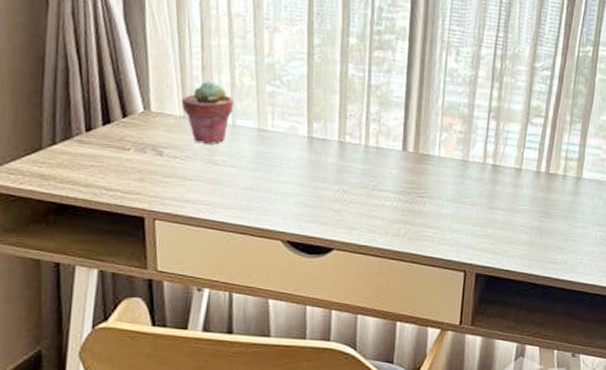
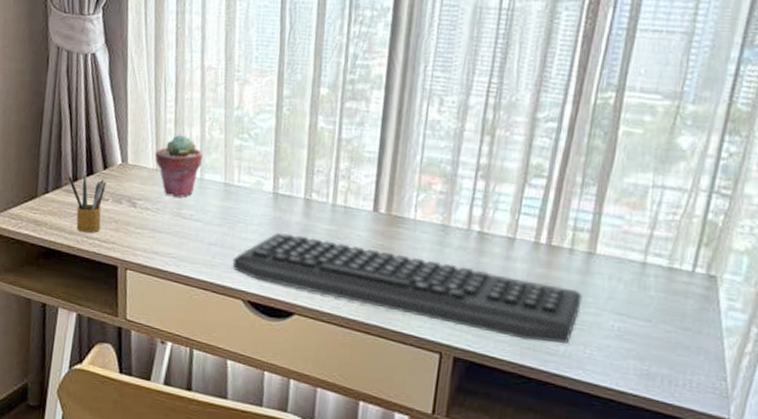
pencil box: none [79,123,127,186] -> present [67,173,107,234]
keyboard: none [269,173,573,253] -> present [232,232,582,343]

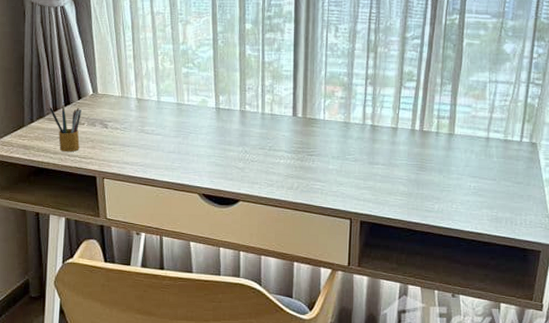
potted succulent: present [154,134,203,198] -> none [119,67,158,118]
keyboard: present [232,232,582,343] -> none [188,138,447,203]

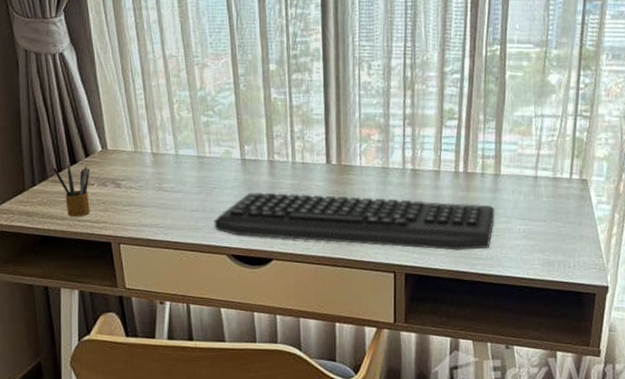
keyboard: none [188,138,447,203] -> present [214,191,495,251]

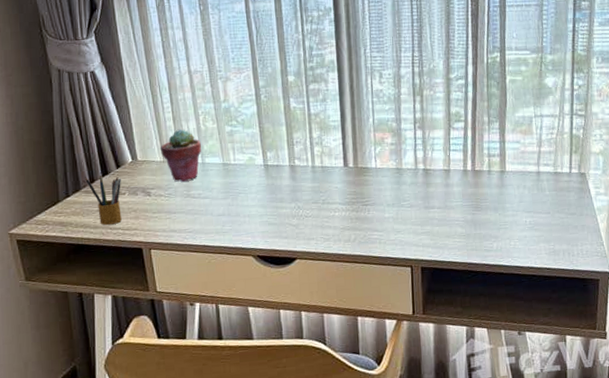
potted succulent: none [131,117,175,175] -> present [160,129,201,183]
keyboard: present [214,191,495,251] -> none [240,195,503,244]

